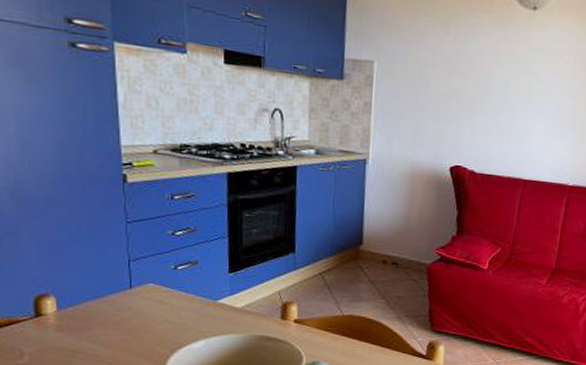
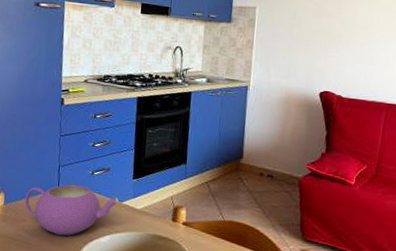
teapot: none [85,282,212,344] -> present [24,184,119,236]

